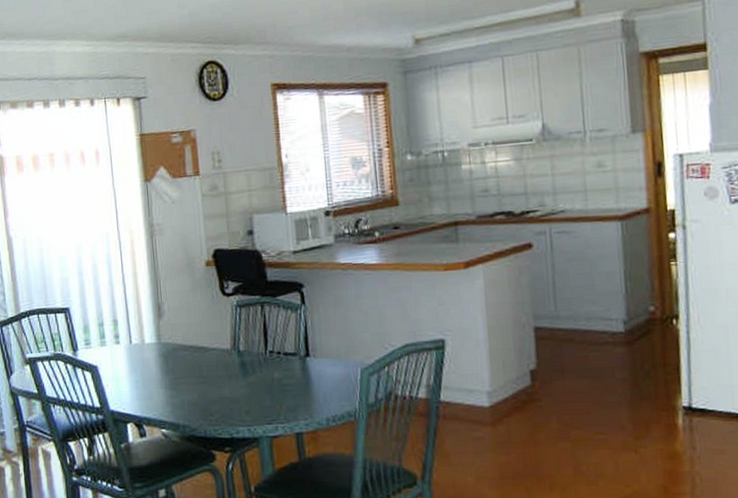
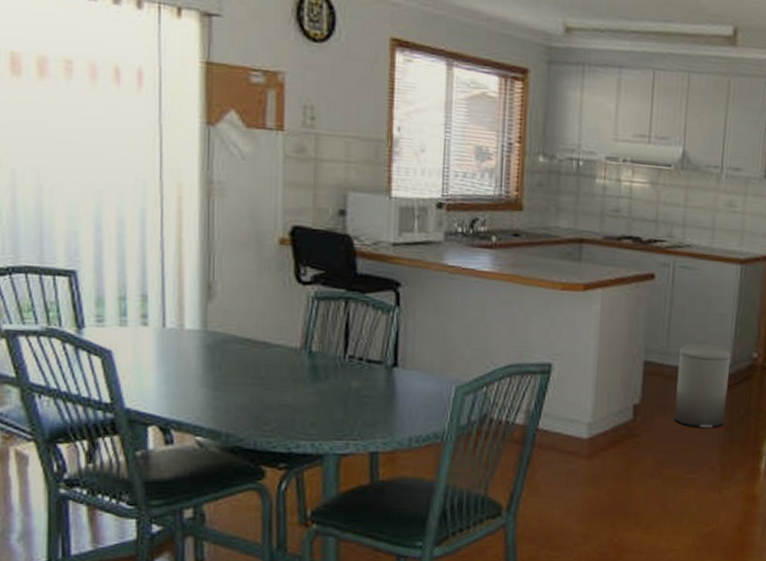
pedal bin: none [569,303,629,388] -> present [674,343,731,429]

